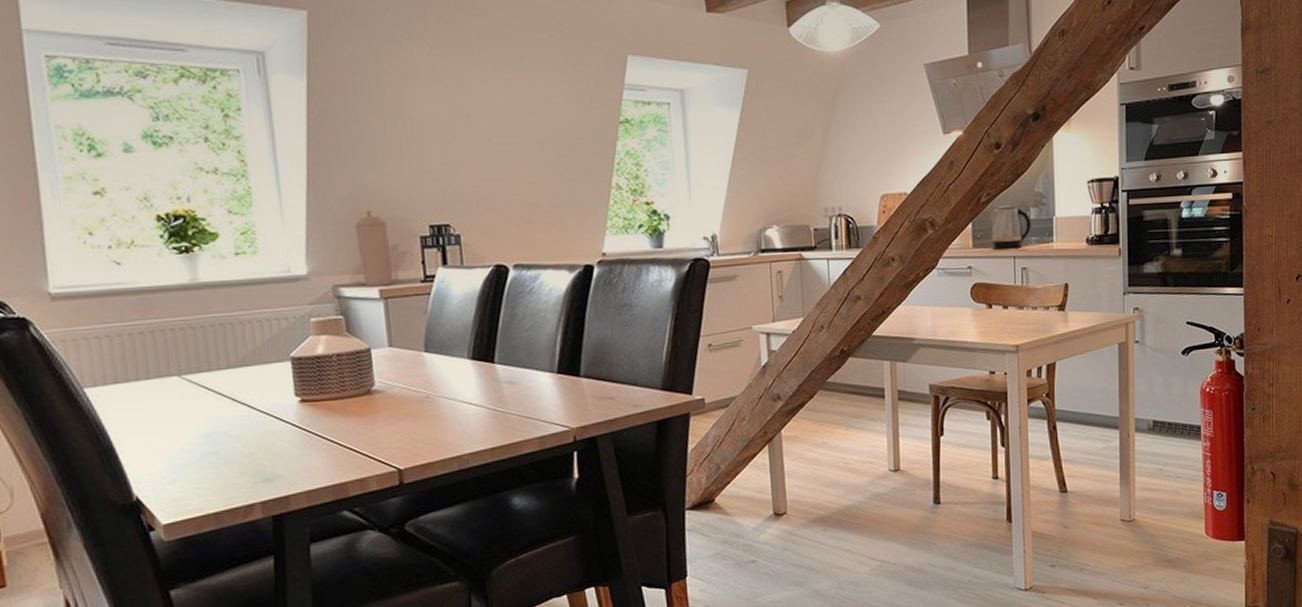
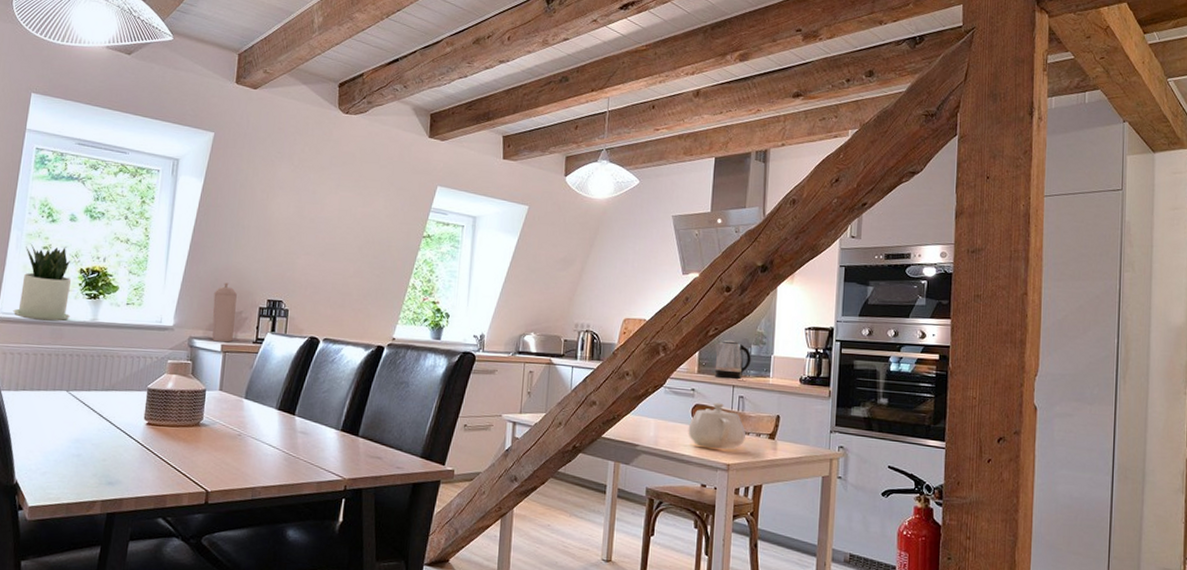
planter: none [67,188,159,292] -> present [13,244,71,322]
teapot: none [968,278,1033,331] -> present [688,403,745,450]

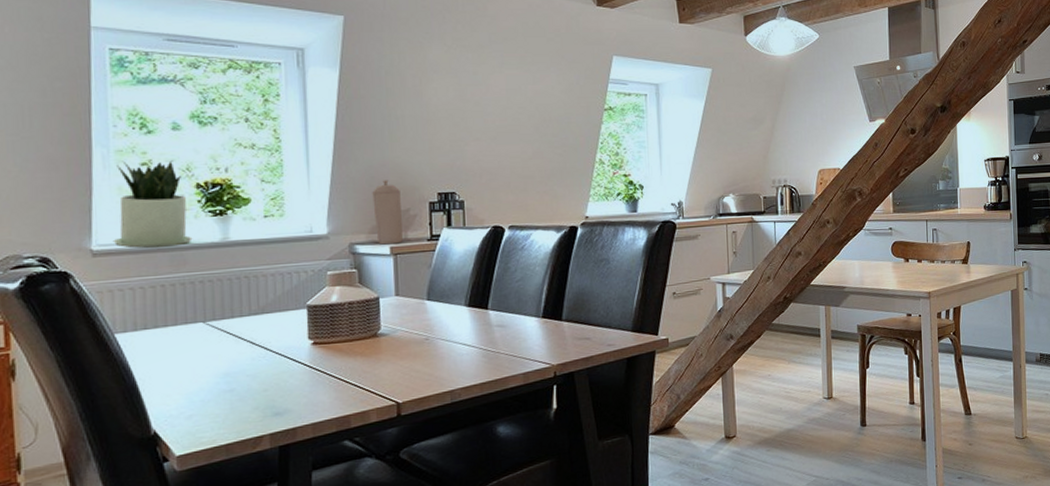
teapot: present [688,403,745,450] -> none [890,237,942,281]
kettle: present [714,339,751,380] -> none [906,178,940,215]

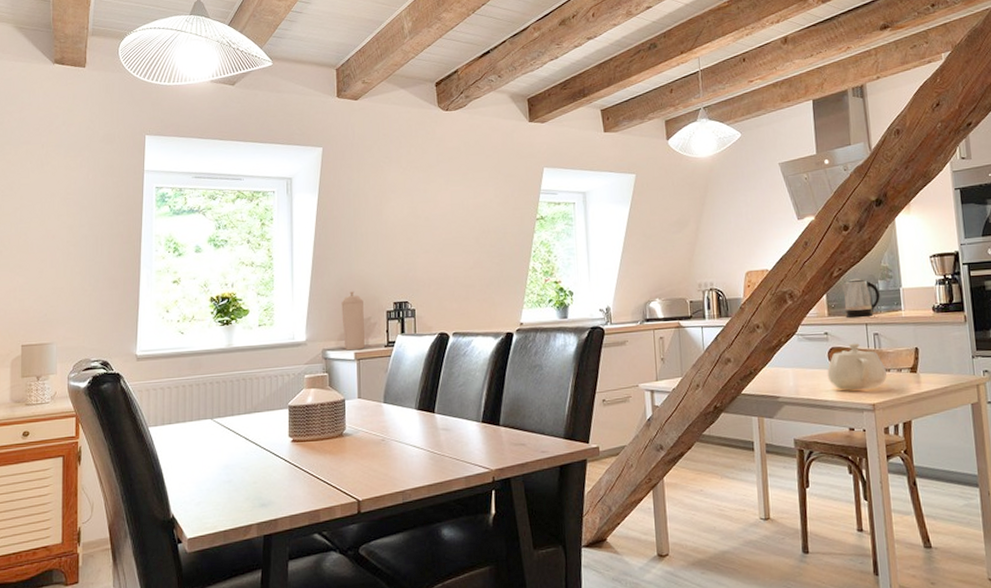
planter: present [112,160,193,249] -> none [151,278,206,354]
teapot: none [890,237,942,281] -> present [827,343,887,391]
kettle: none [906,178,940,215] -> present [841,278,880,319]

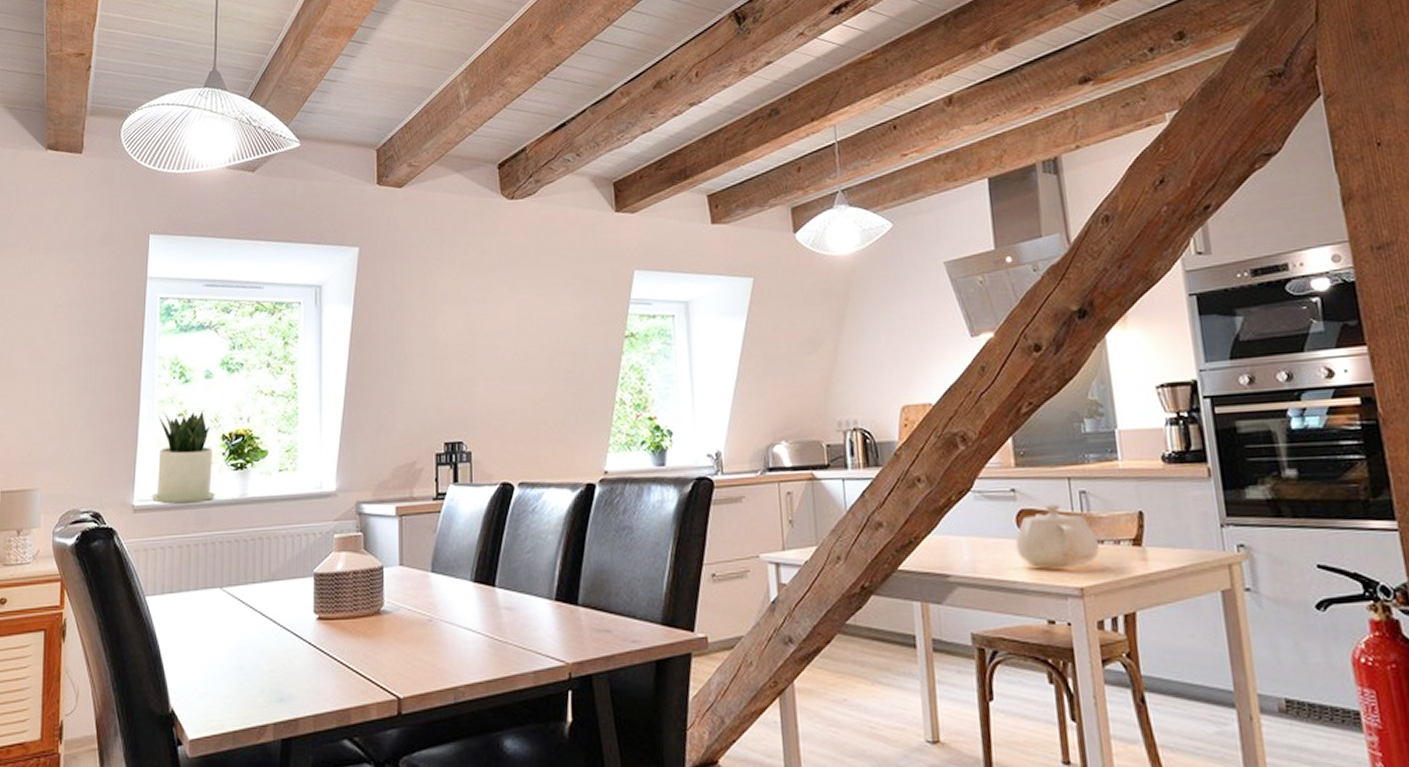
planter: none [151,278,206,354] -> present [150,410,216,505]
canister: present [341,291,365,351] -> none [380,428,408,504]
kettle: present [841,278,880,319] -> none [1032,415,1088,471]

